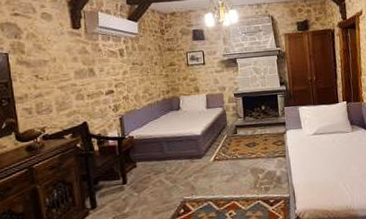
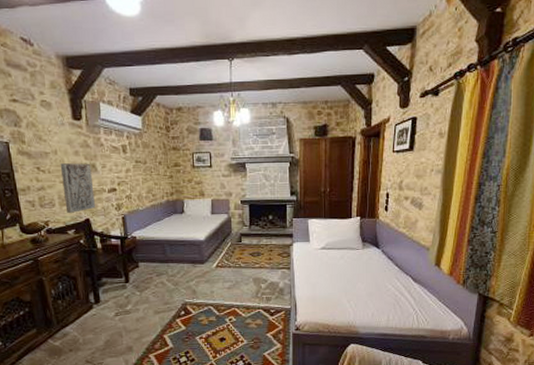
stone plaque: none [58,68,93,118] -> present [60,163,95,213]

